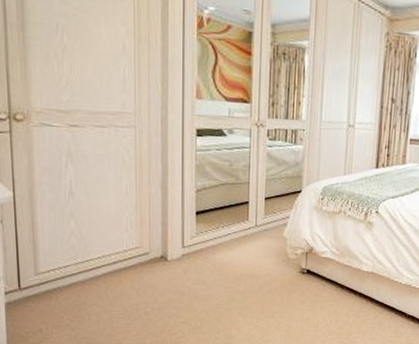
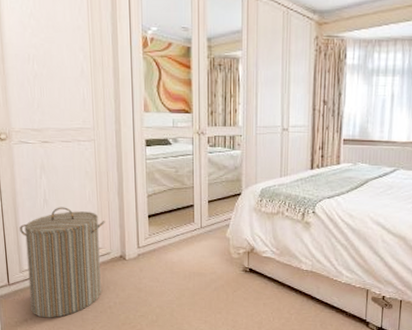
laundry hamper: none [35,200,145,327] -> present [19,207,105,318]

